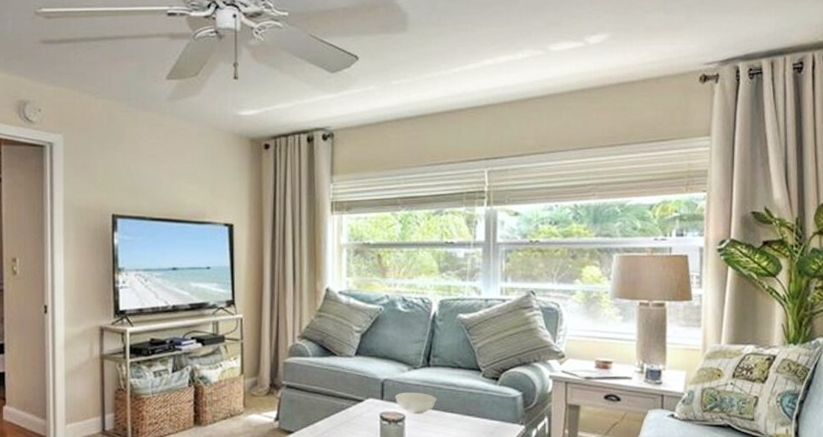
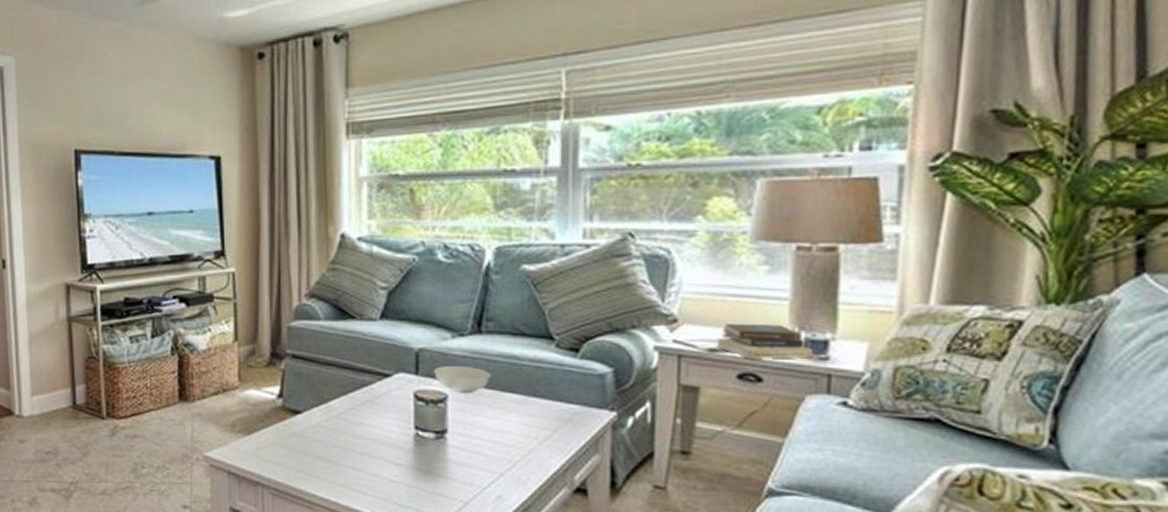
books: none [590,358,652,384] -> present [716,323,813,360]

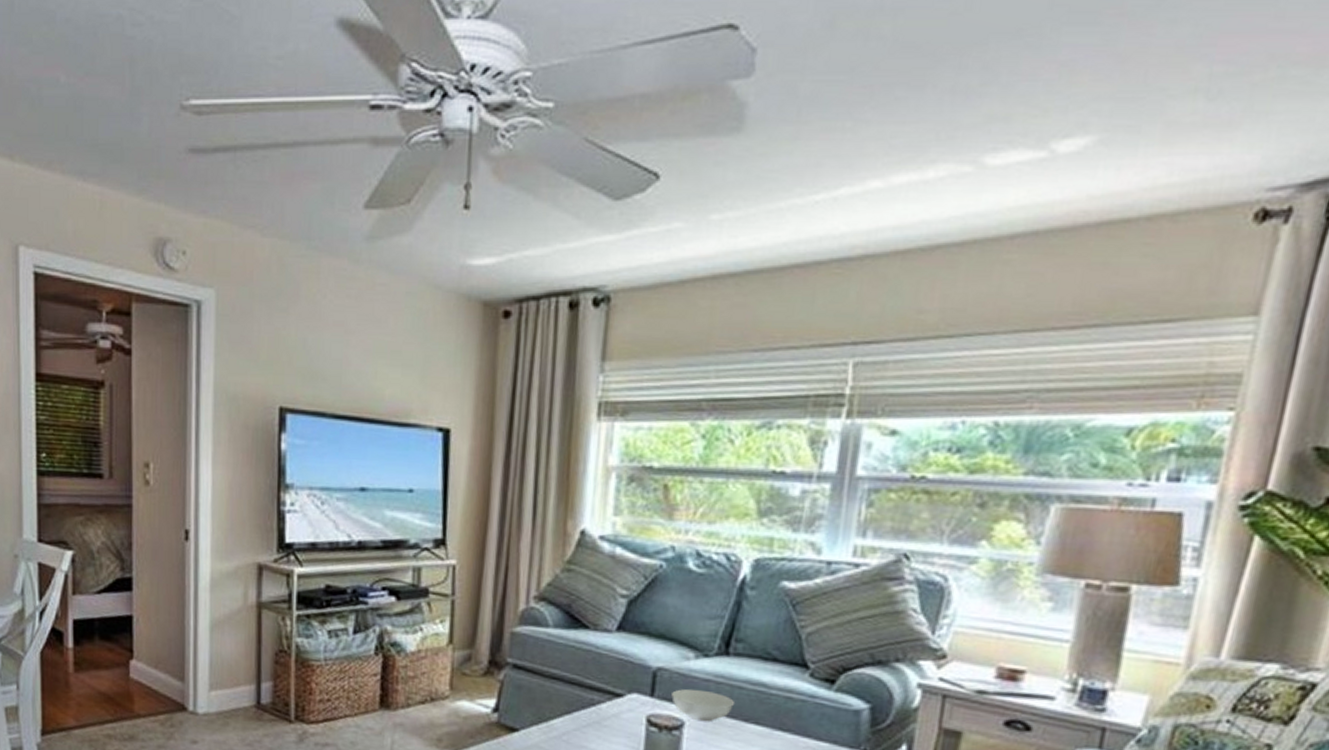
books: present [716,323,813,360] -> none [986,663,1089,709]

